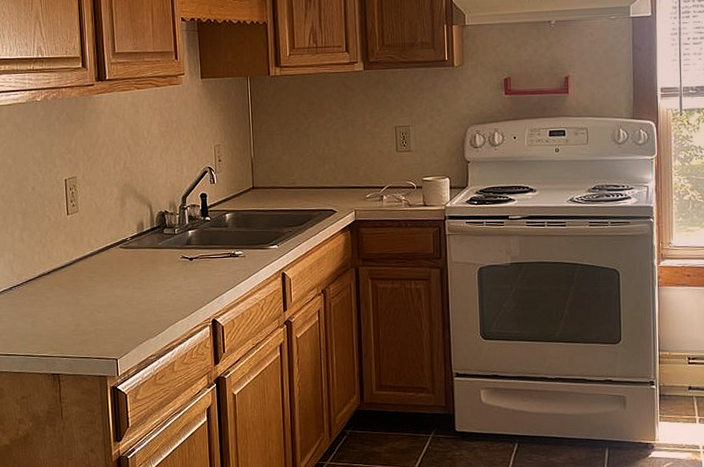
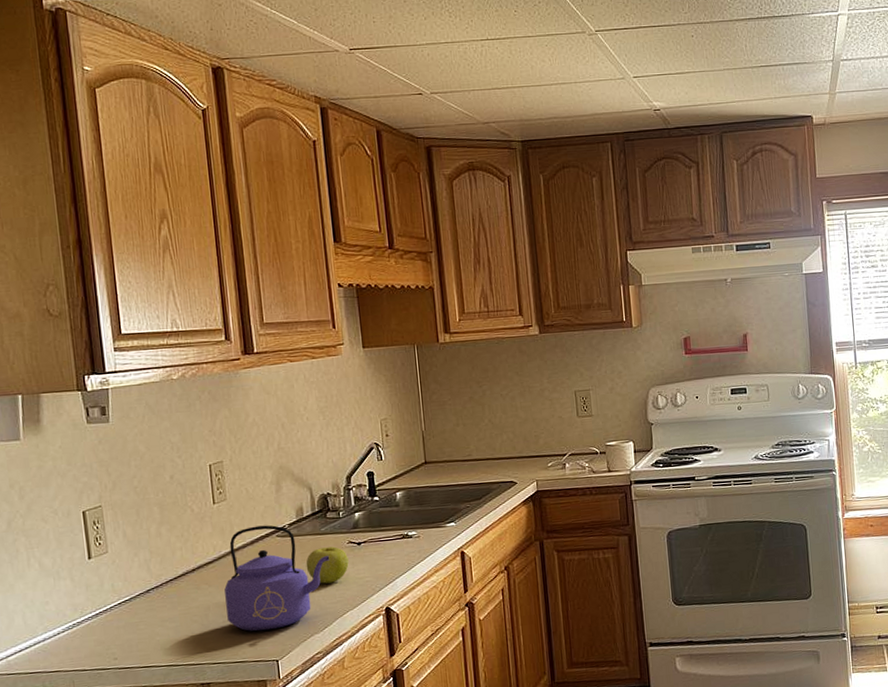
kettle: none [74,236,164,332] -> present [224,525,329,632]
apple: none [144,260,182,294] -> present [305,546,349,584]

